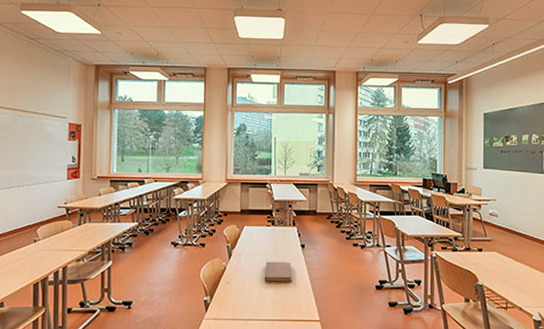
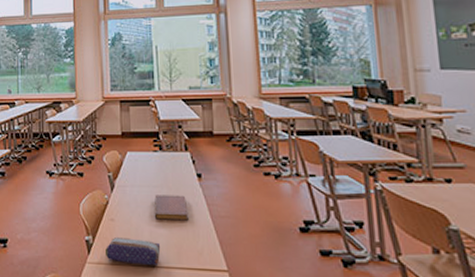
pencil case: none [220,296,268,319] -> present [104,236,161,266]

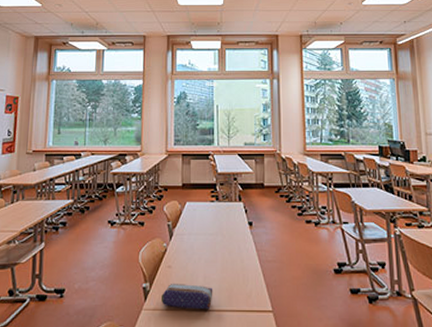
notebook: present [154,195,189,221] -> none [208,242,240,266]

